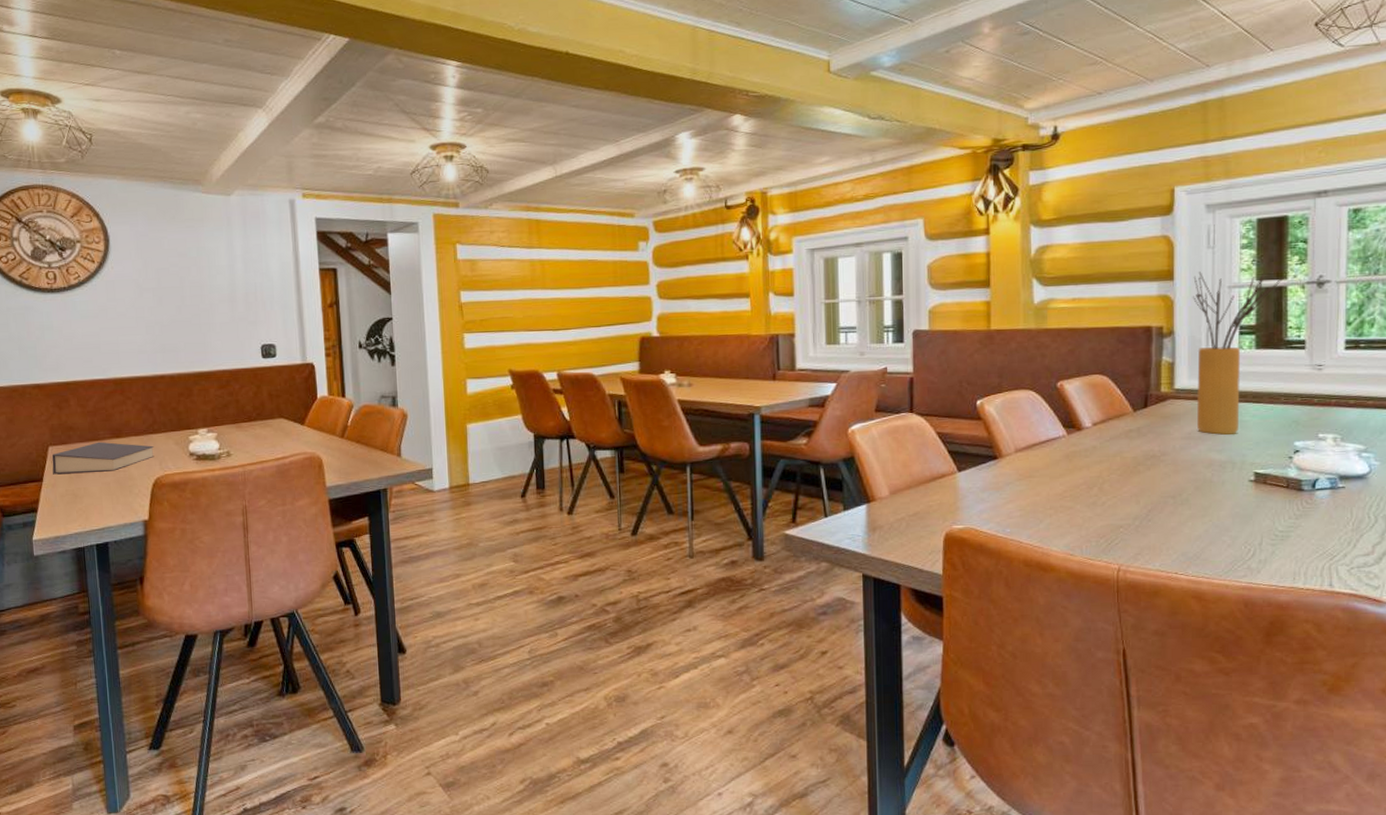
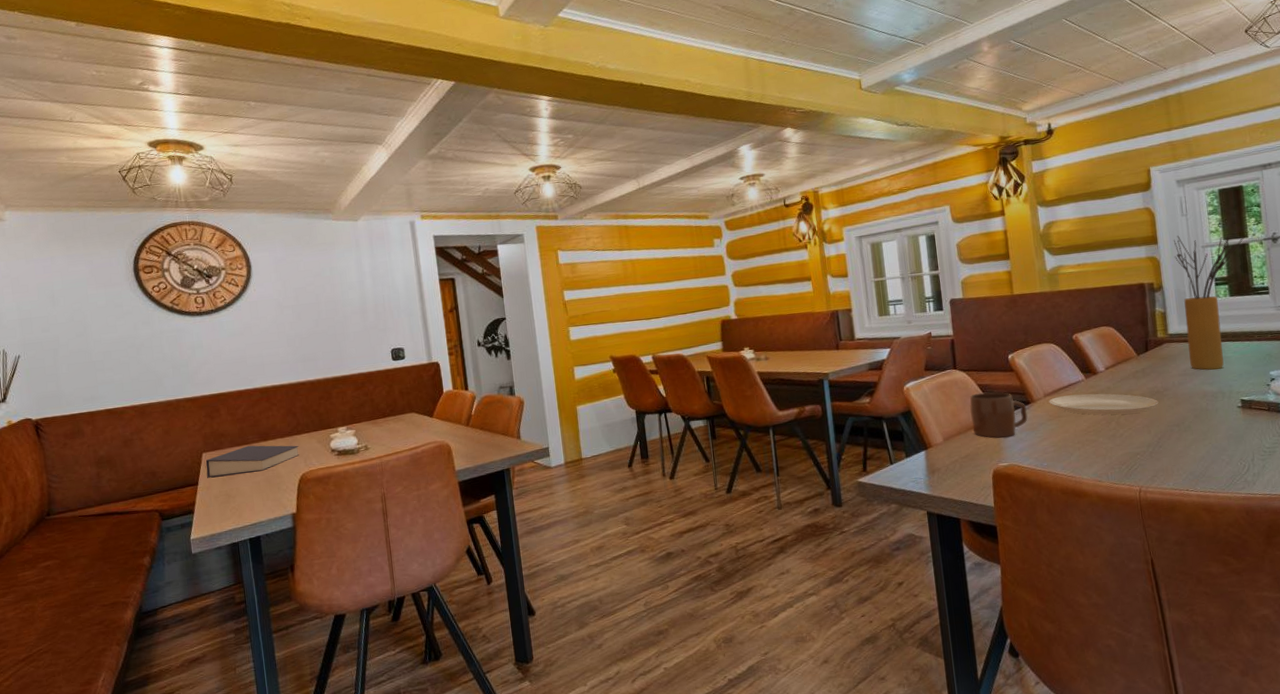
mug: none [925,442,993,496] -> present [969,392,1028,438]
plate: none [1020,452,1153,480] -> present [1049,393,1159,415]

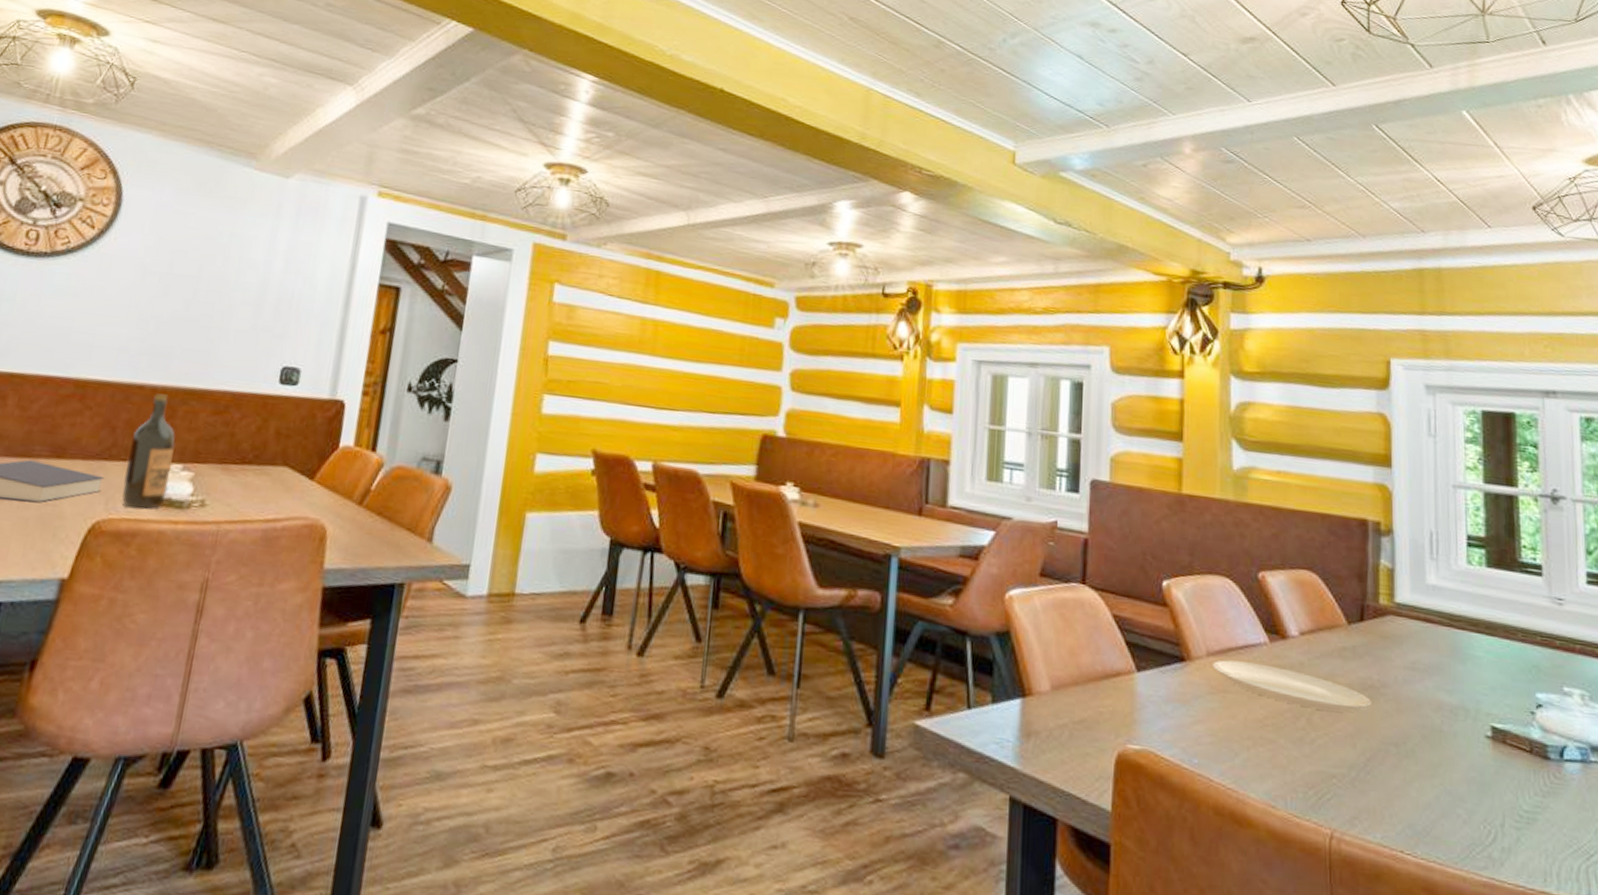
wine bottle: none [308,384,342,461] -> present [122,393,176,510]
mug: present [969,392,1028,438] -> none [1096,627,1179,706]
vase: present [1173,234,1245,370] -> none [1412,462,1514,672]

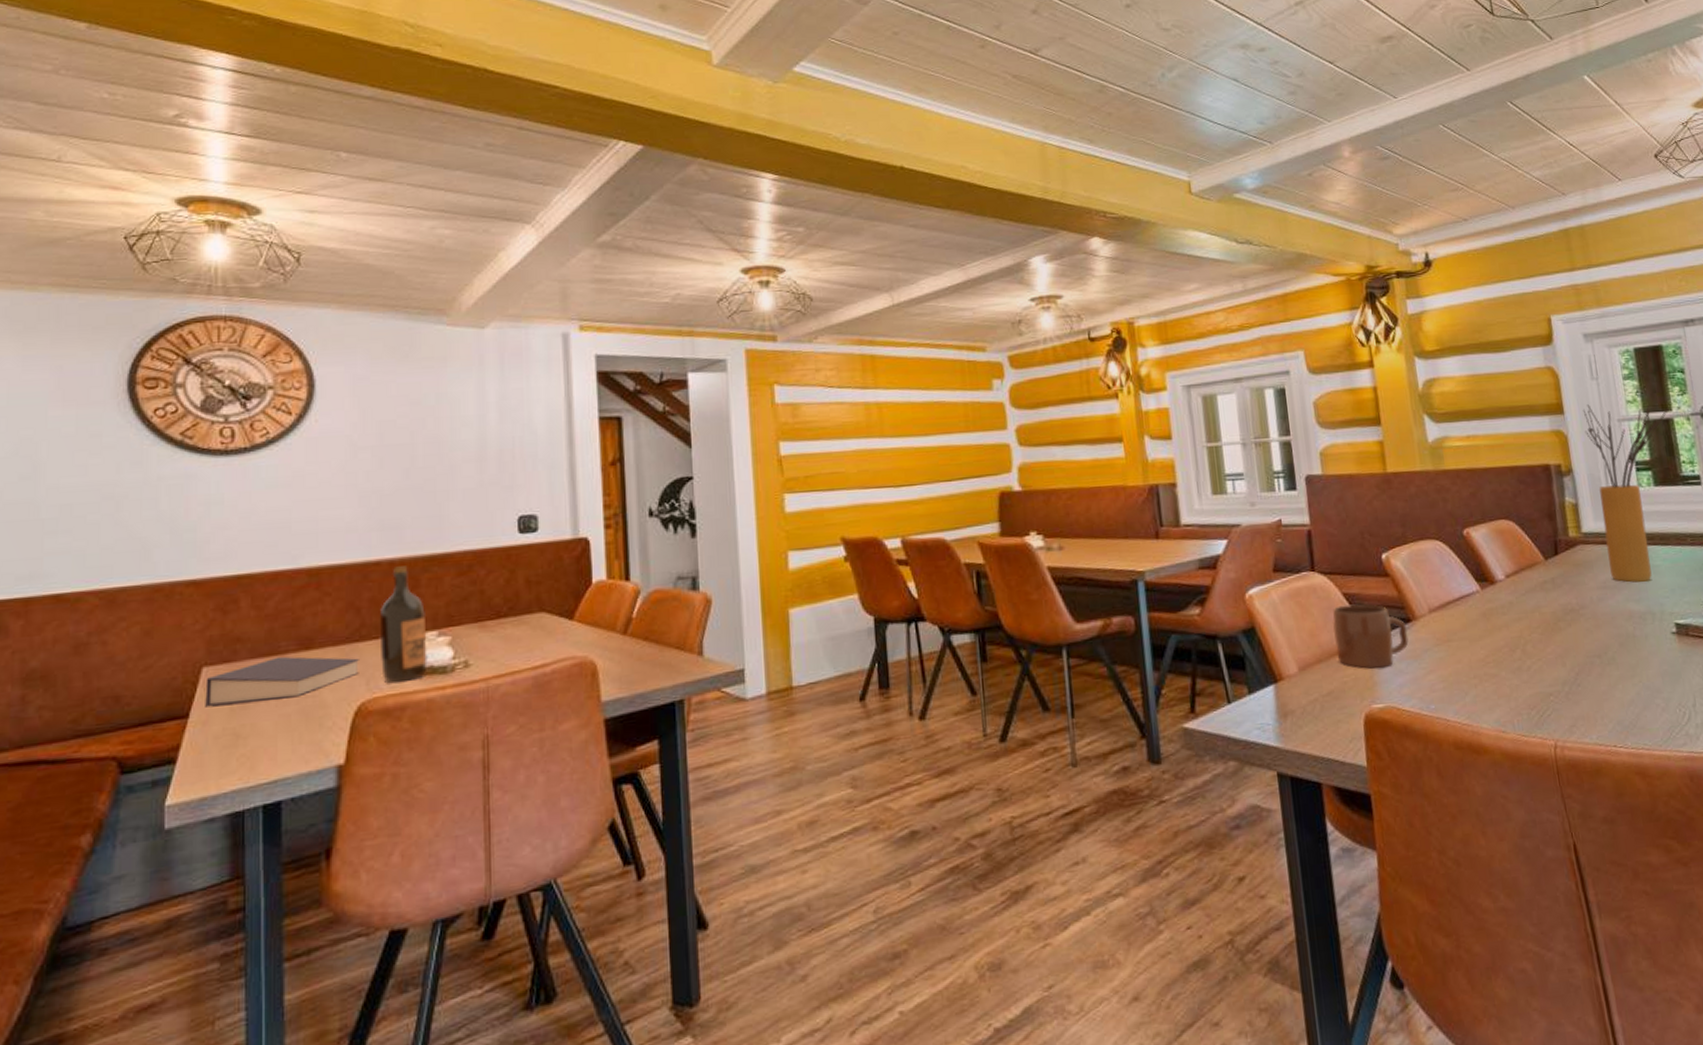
mug: none [1096,627,1179,706] -> present [1332,604,1409,669]
plate: present [1212,660,1371,713] -> none [1435,610,1574,641]
vase: none [1412,462,1514,672] -> present [1582,404,1669,583]

